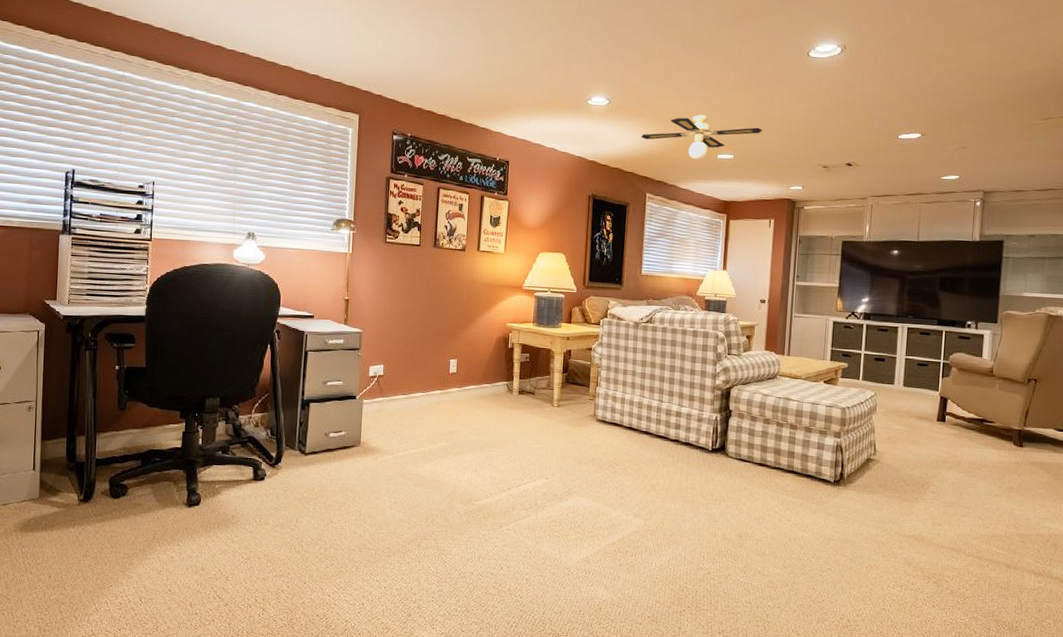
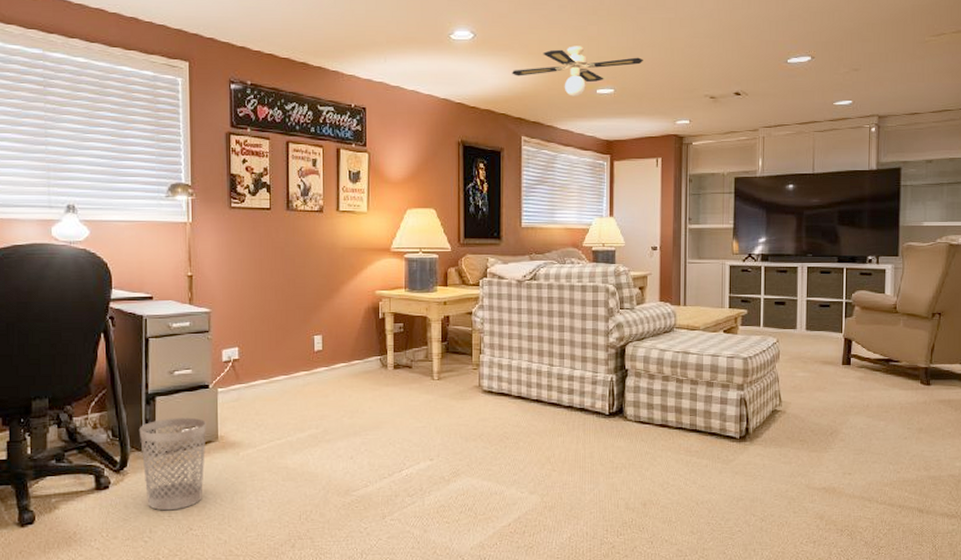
wastebasket: none [293,422,351,504] -> present [138,417,206,511]

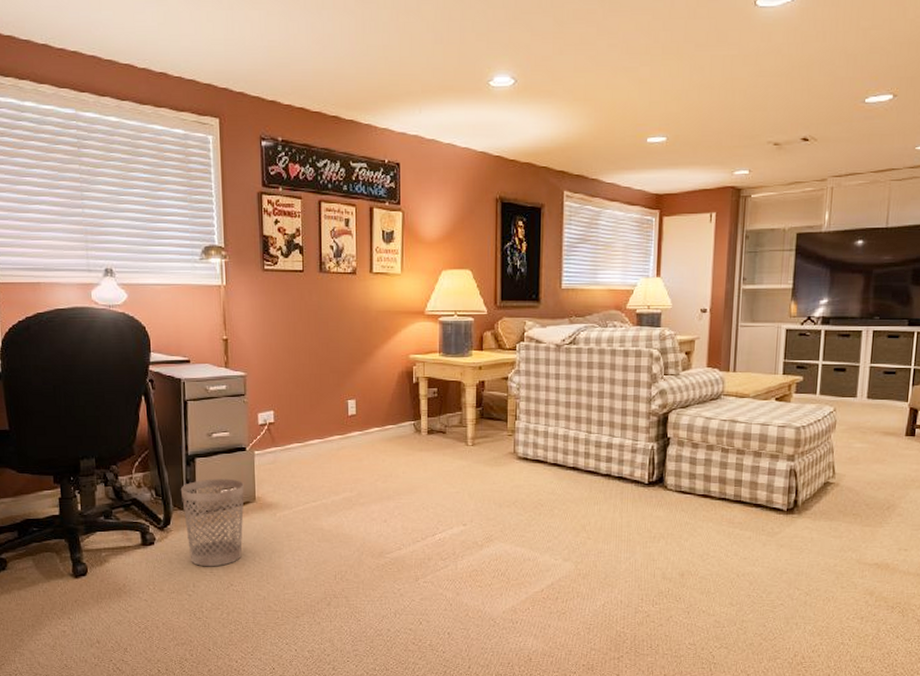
ceiling fan: present [512,46,643,96] -> none [555,90,700,146]

